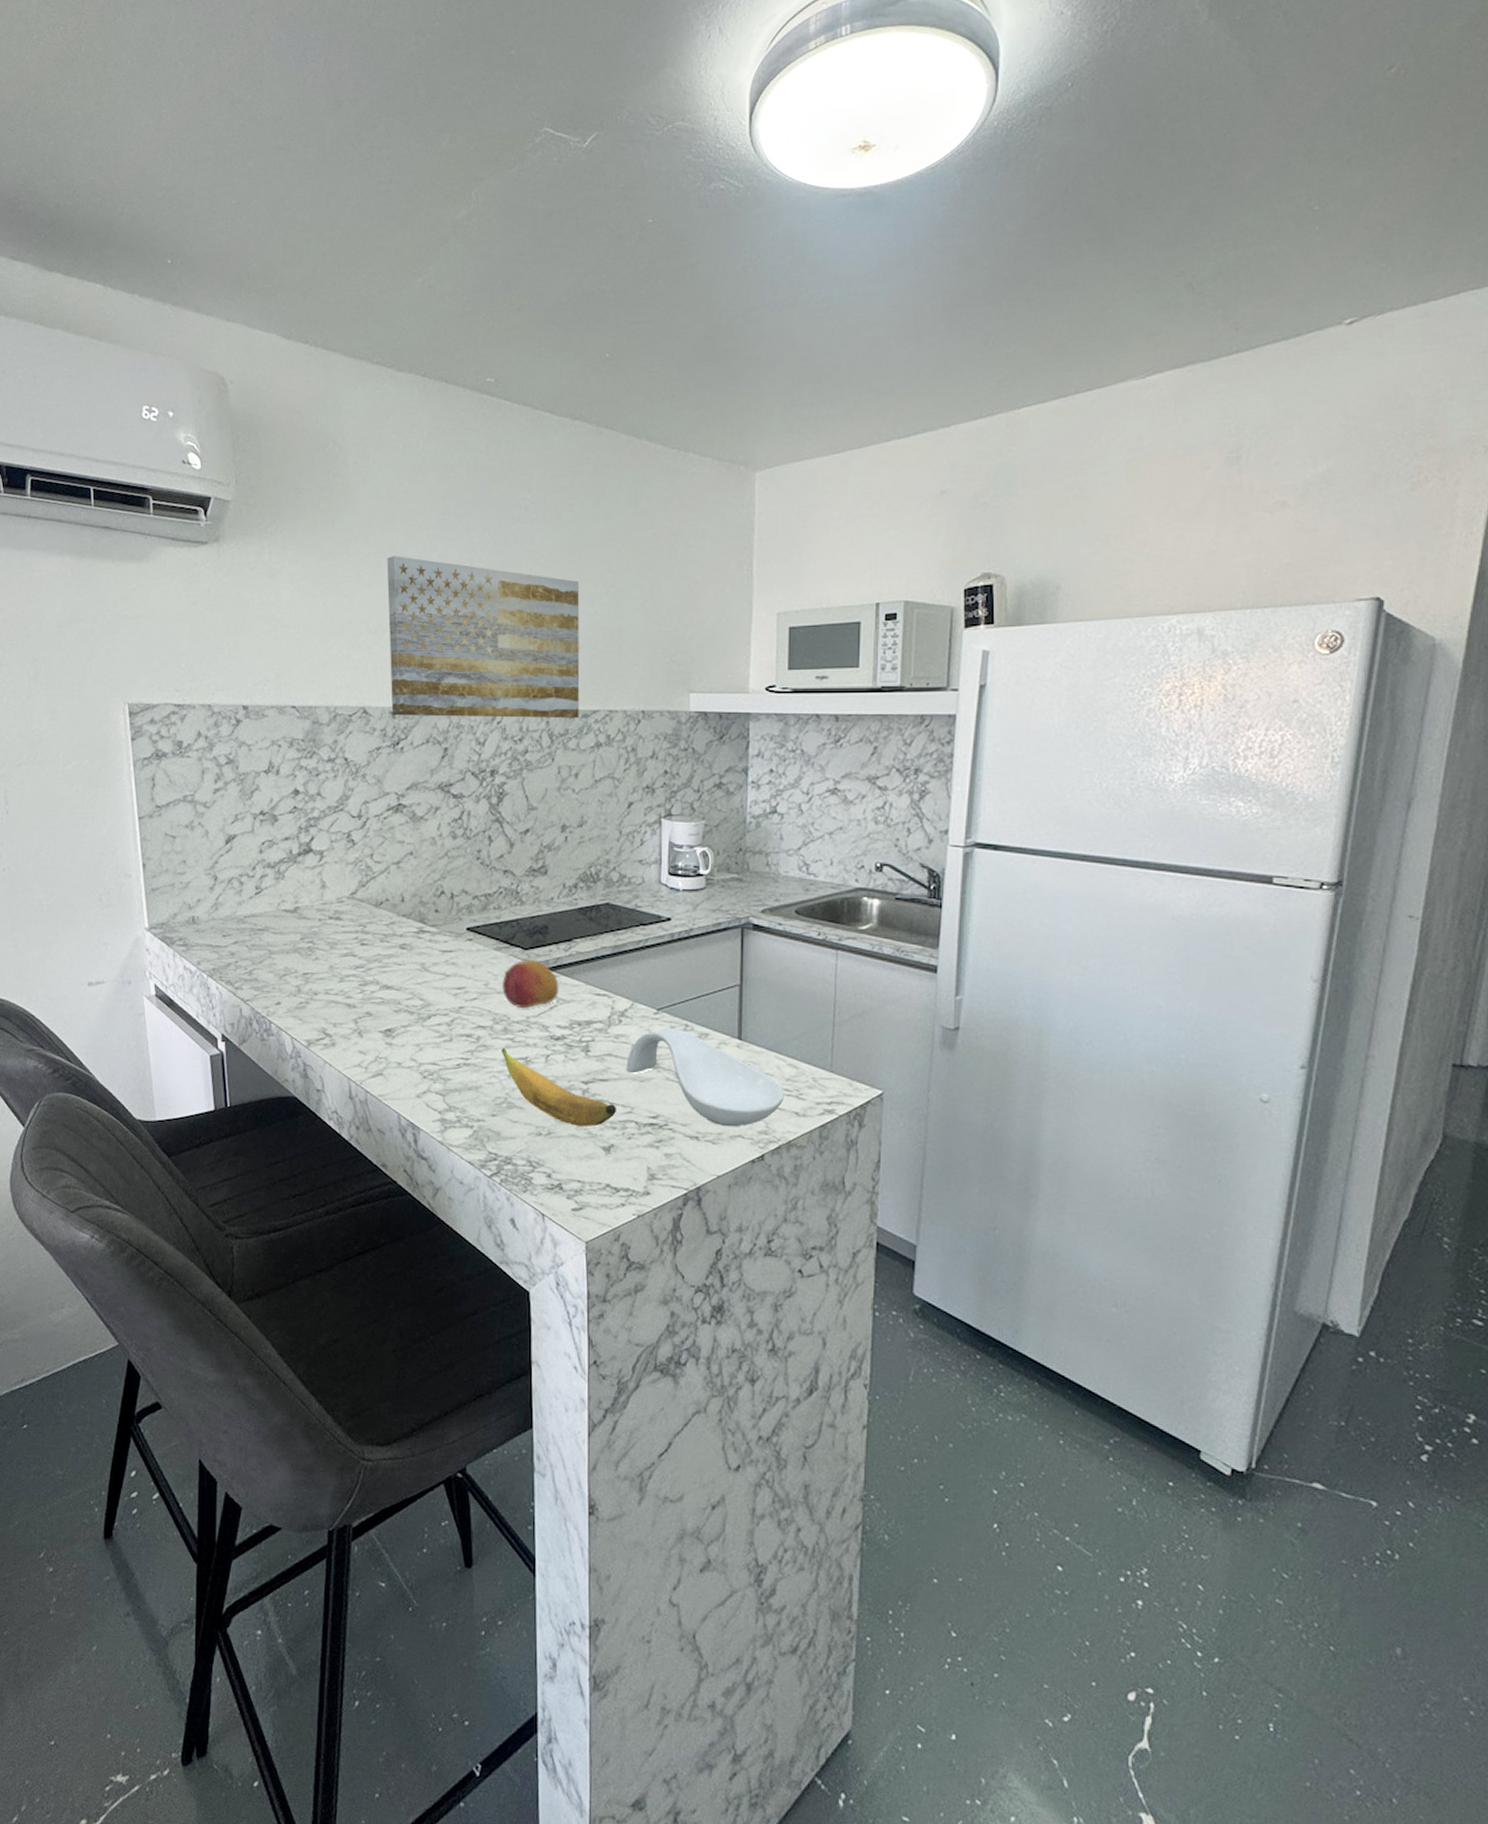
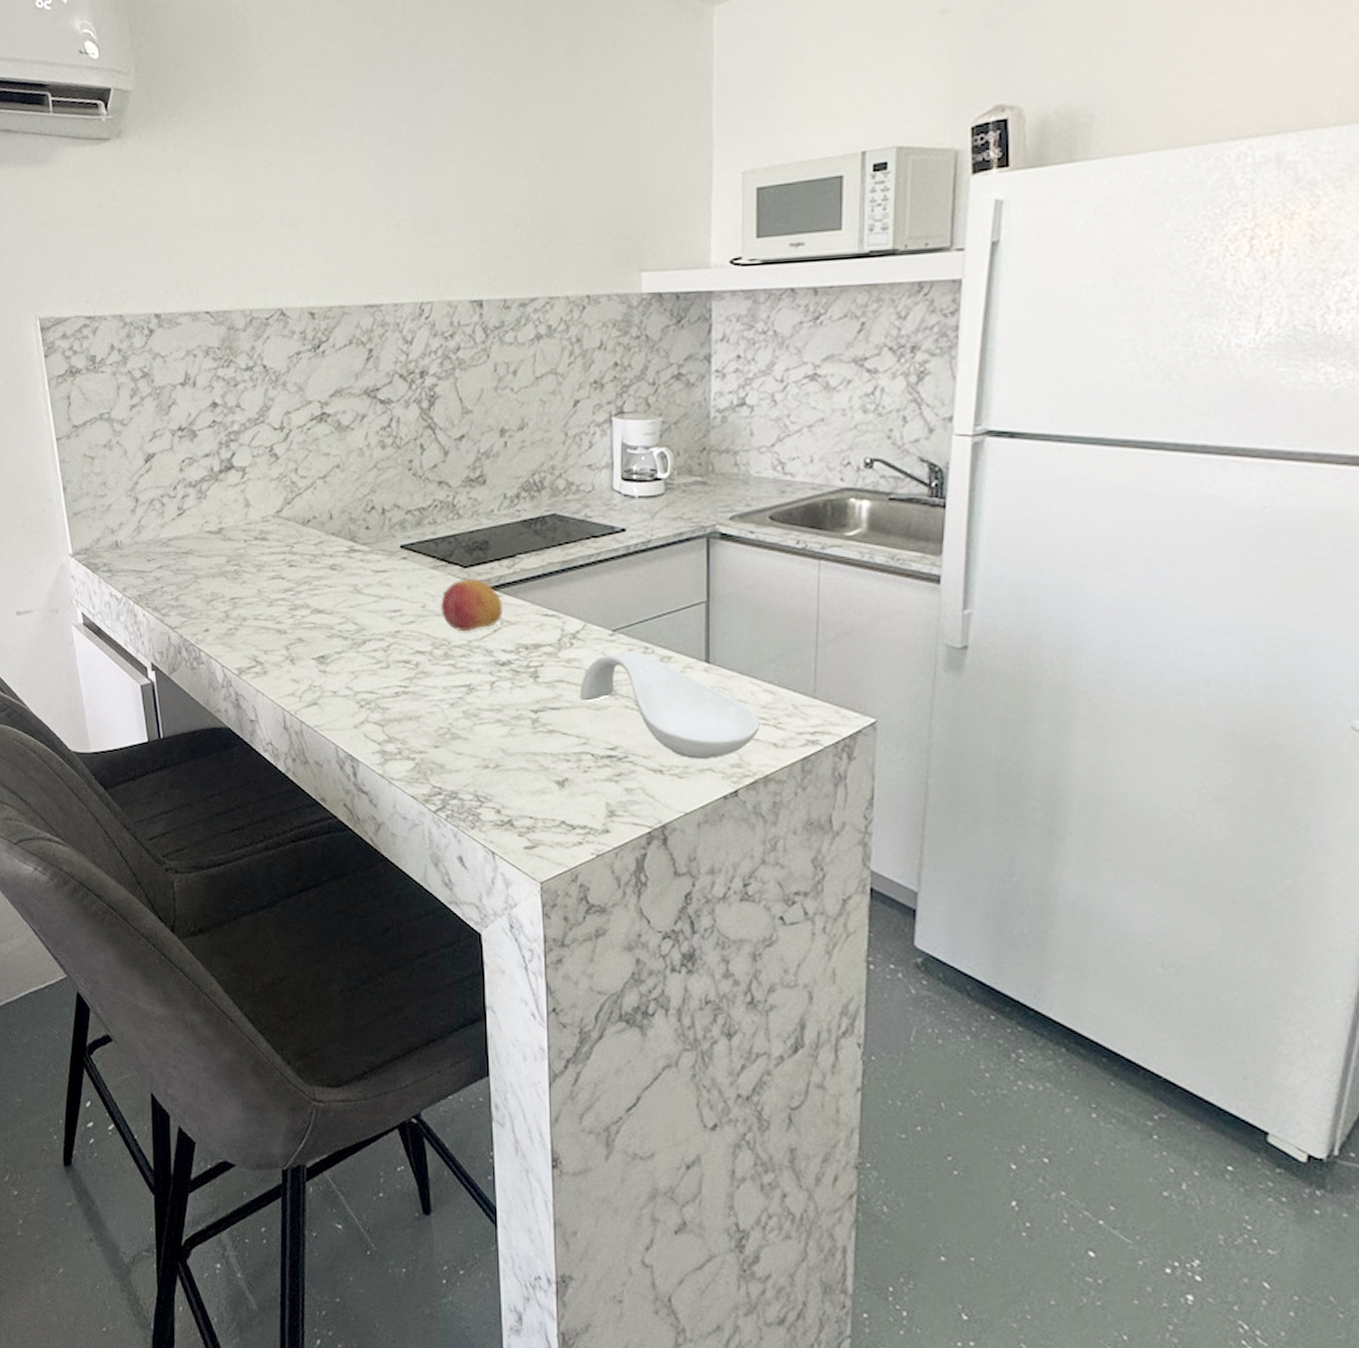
wall art: present [387,556,580,719] -> none [299,137,516,317]
banana: present [501,1047,616,1127] -> none [442,674,570,760]

